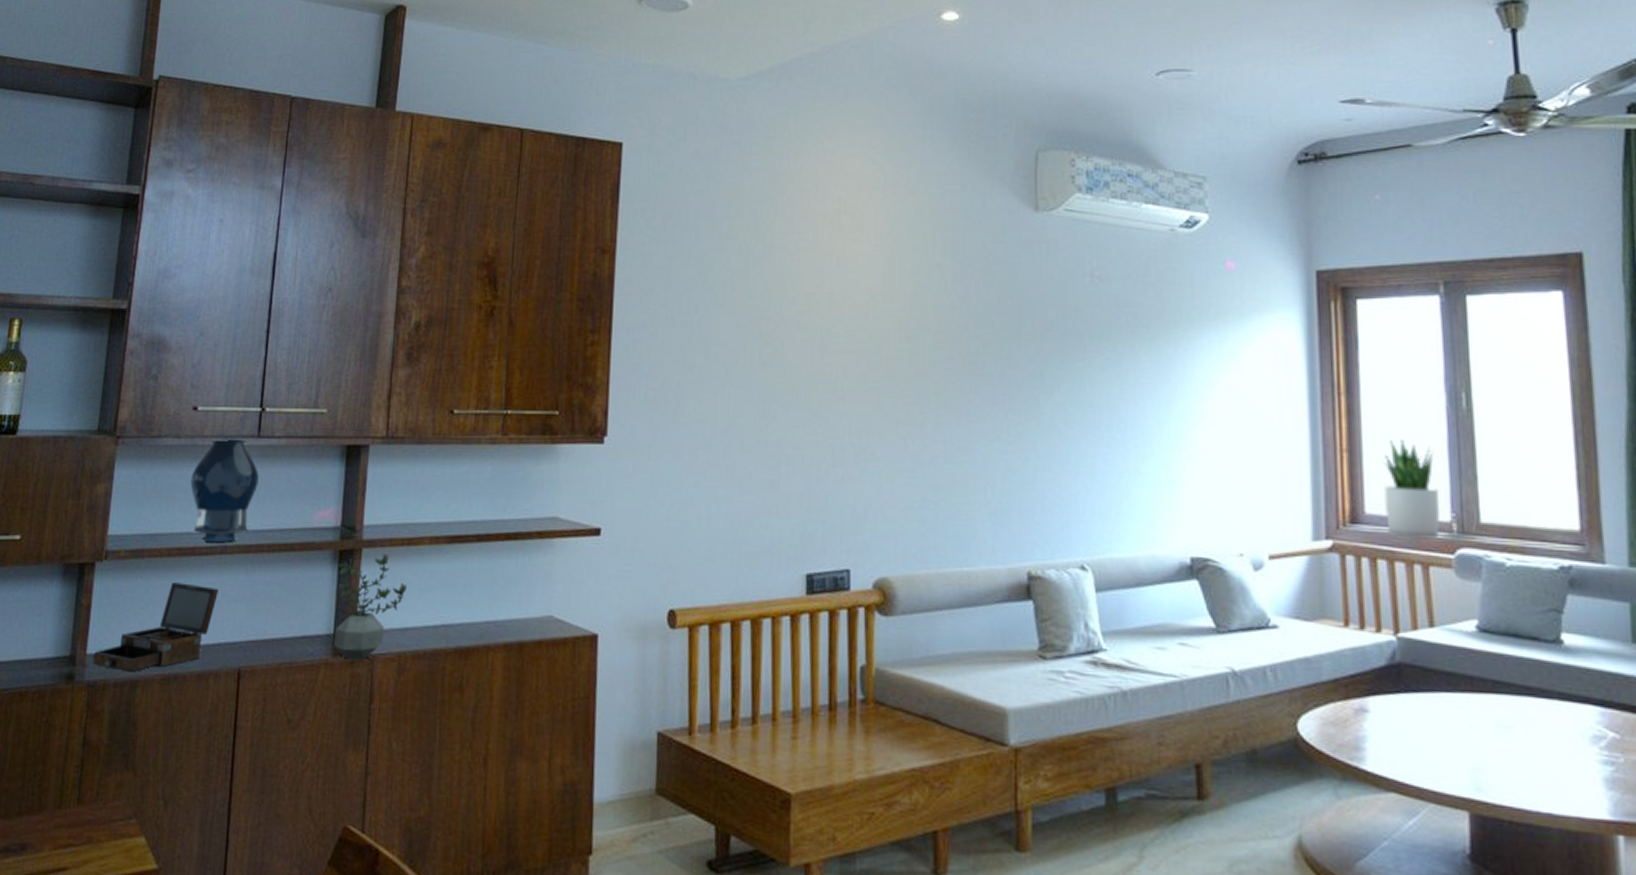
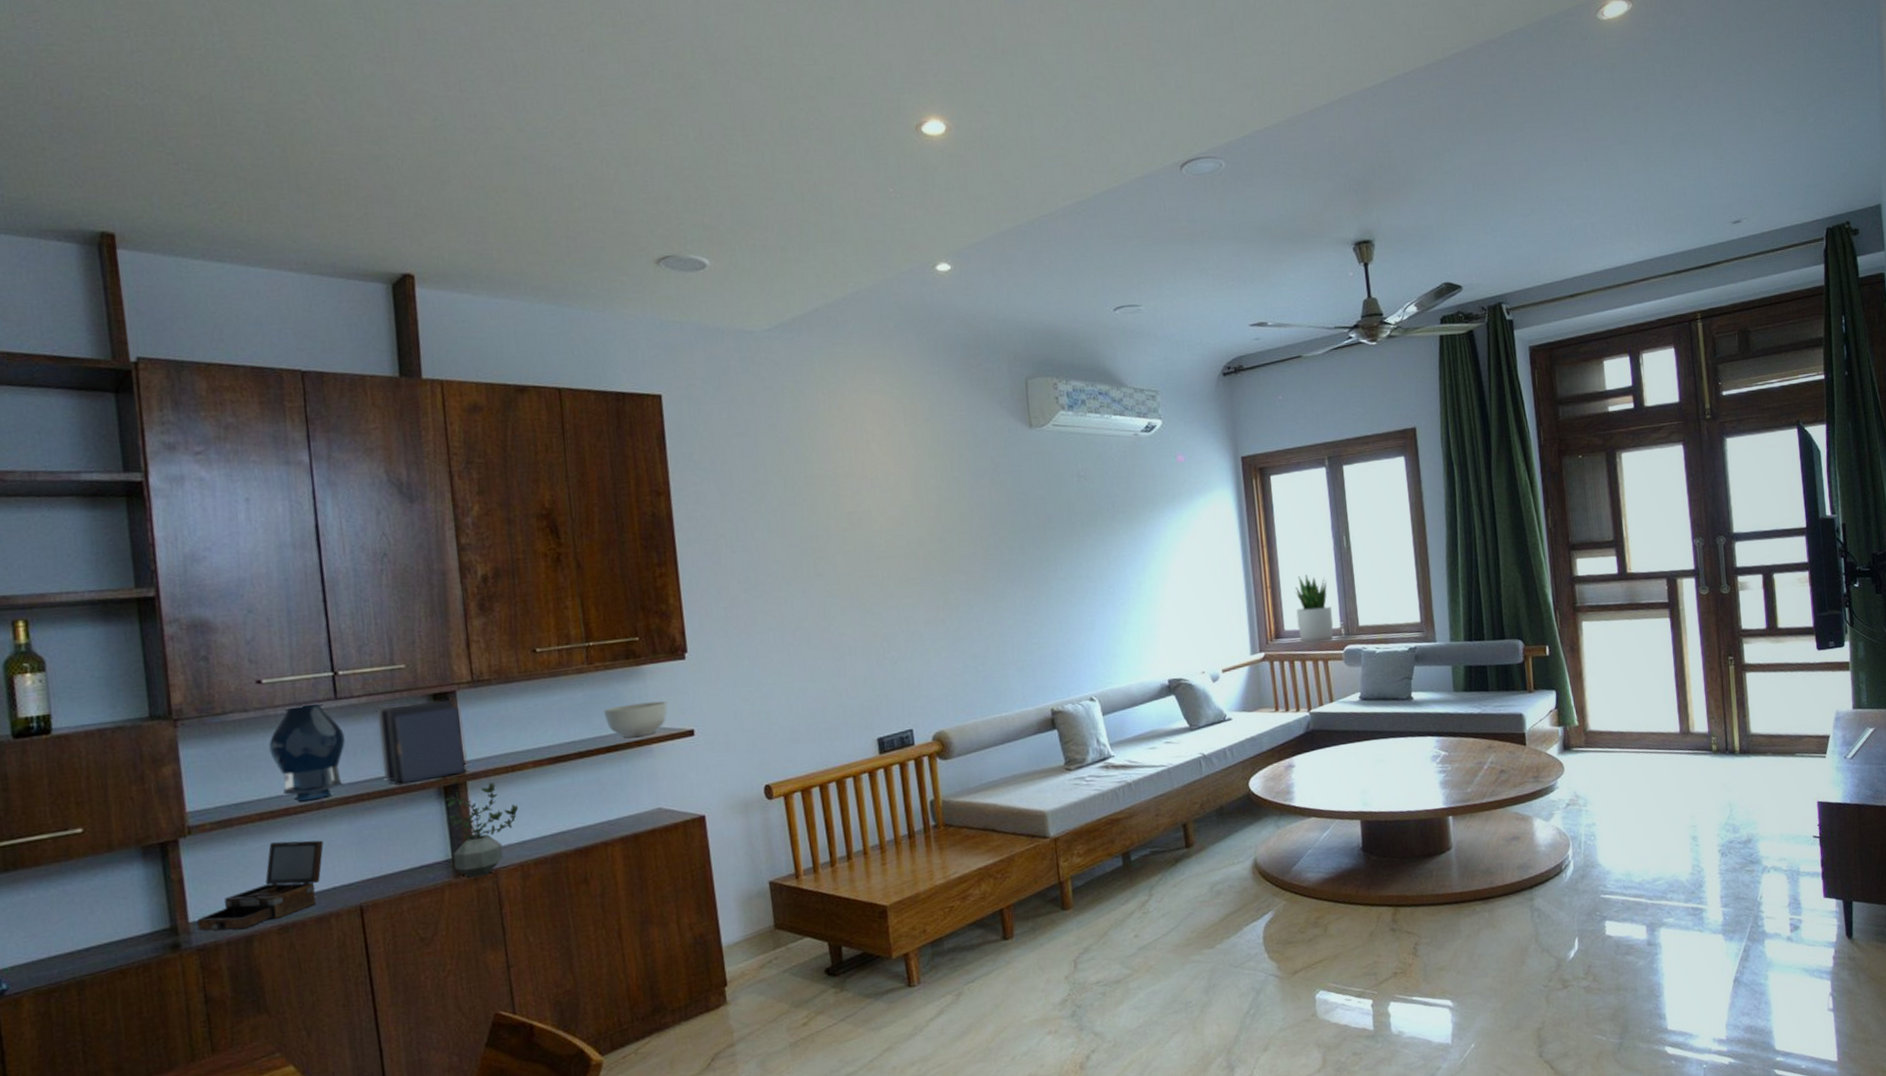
books: none [286,452,369,541] -> present [376,699,467,784]
bowl: none [510,487,577,528] -> present [603,701,668,738]

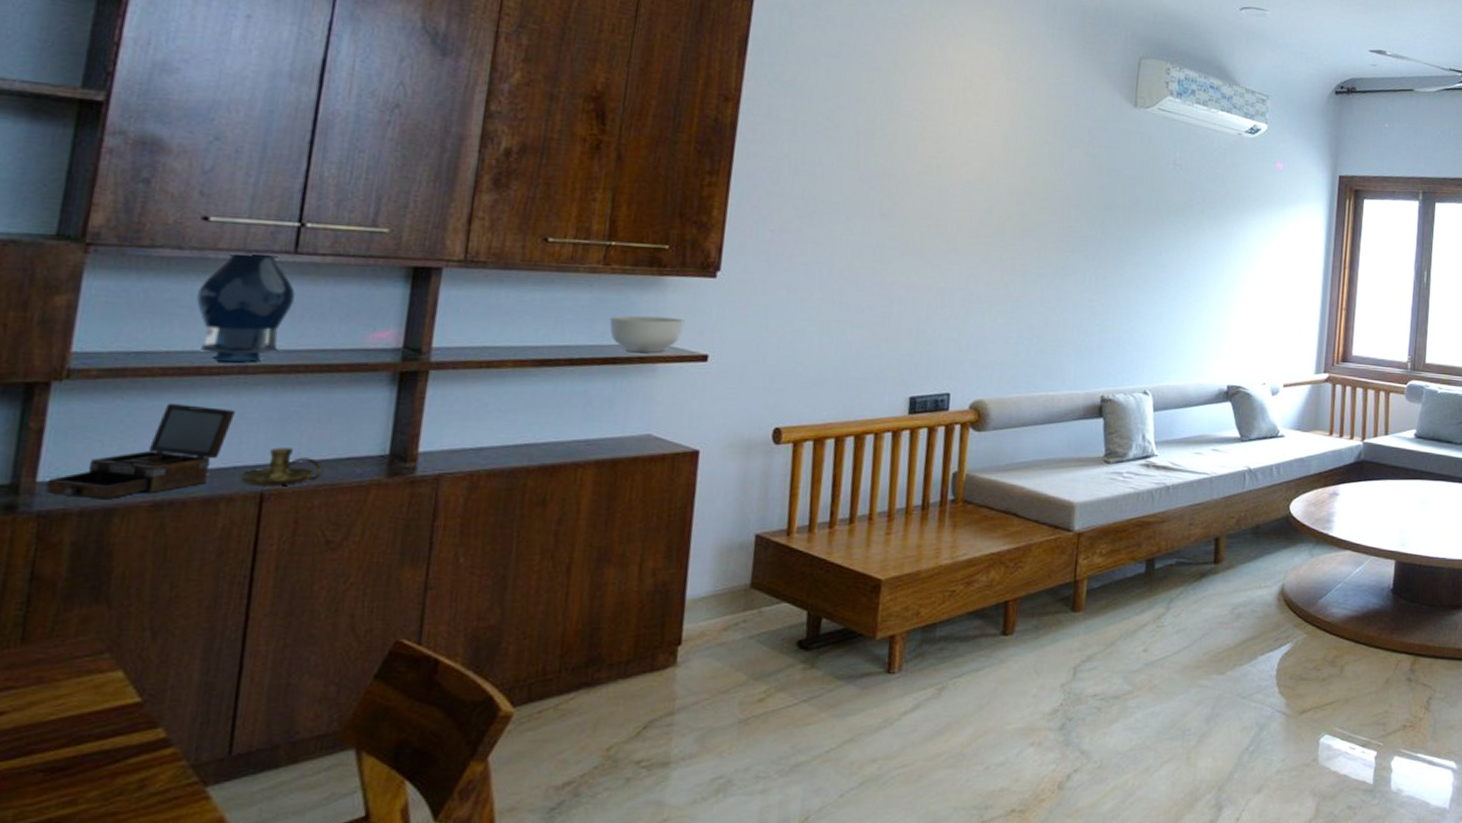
candlestick: none [341,865,404,901] -> present [240,447,323,487]
books: present [376,699,467,784] -> none [330,272,442,362]
potted plant: present [445,782,518,879] -> none [389,376,483,481]
planter: present [1295,574,1334,644] -> none [1365,303,1403,374]

